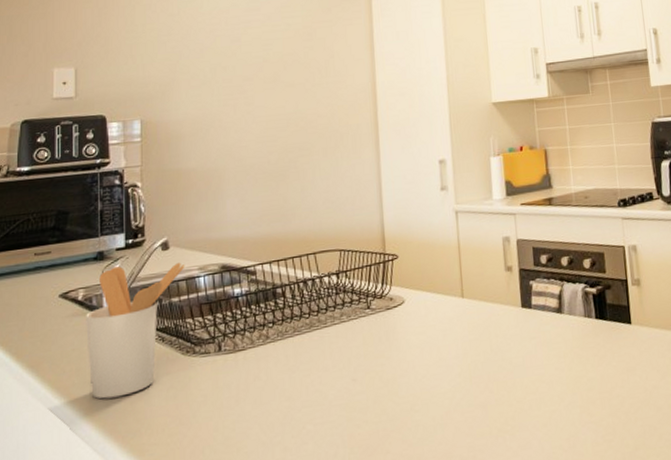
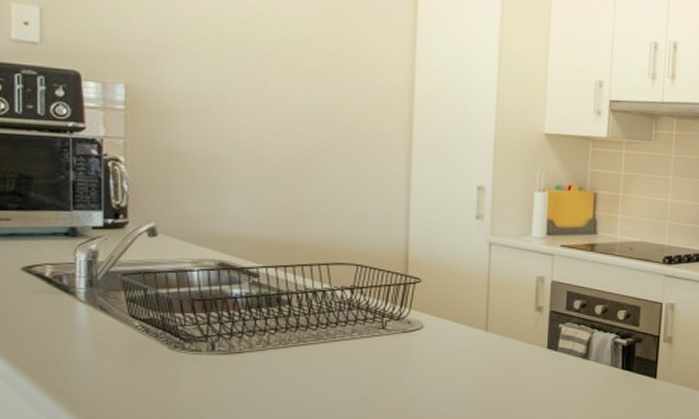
utensil holder: present [86,262,185,399] -> none [55,247,176,383]

